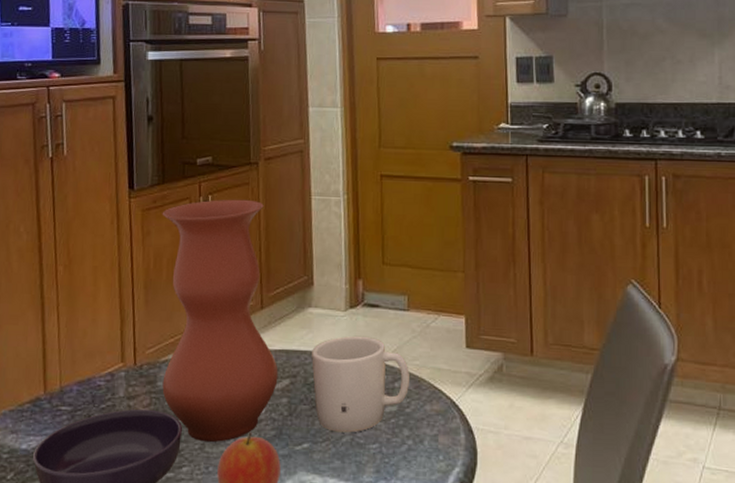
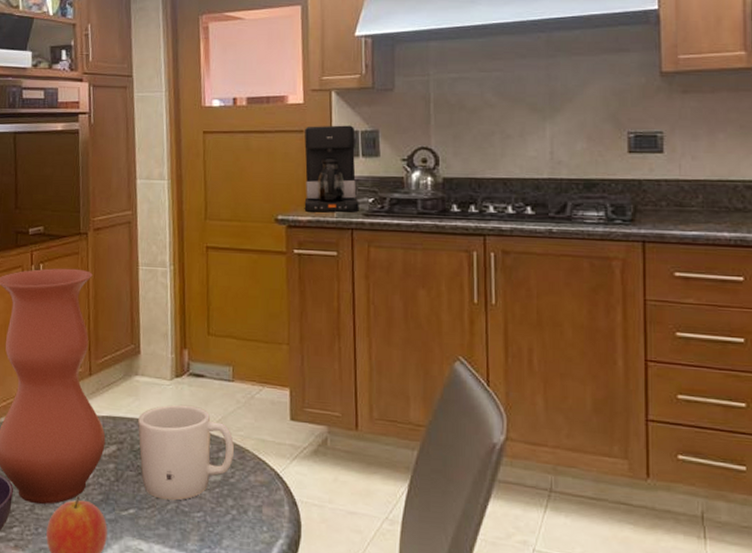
coffee maker: none [479,51,534,139] -> present [304,125,359,213]

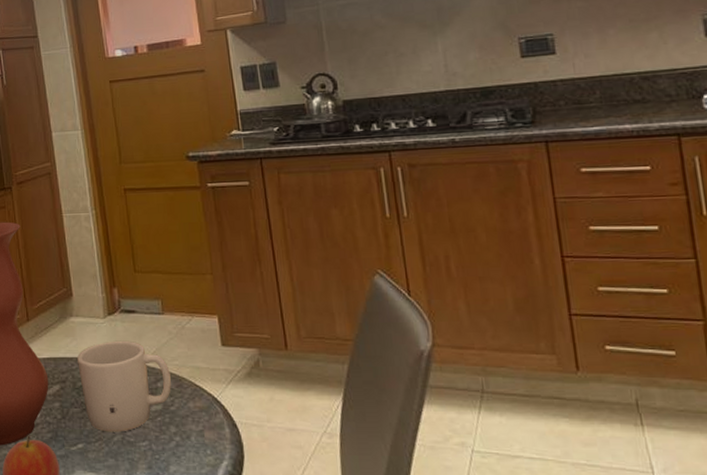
coffee maker: present [304,125,359,213] -> none [205,60,265,146]

